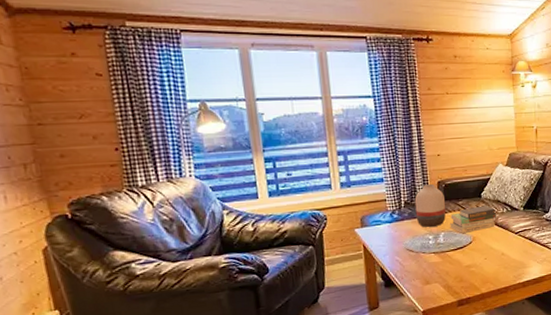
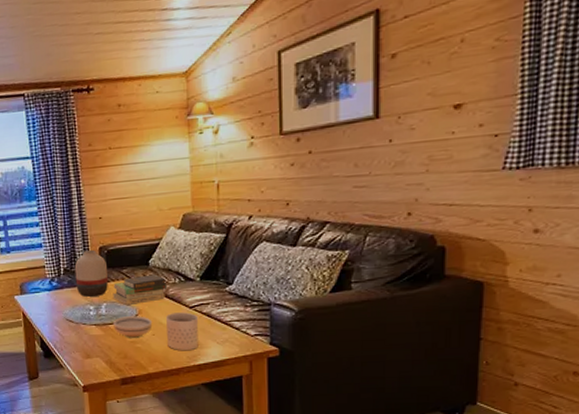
bowl: none [450,242,485,263] -> present [113,316,153,338]
mug: none [496,237,523,272] -> present [166,312,199,351]

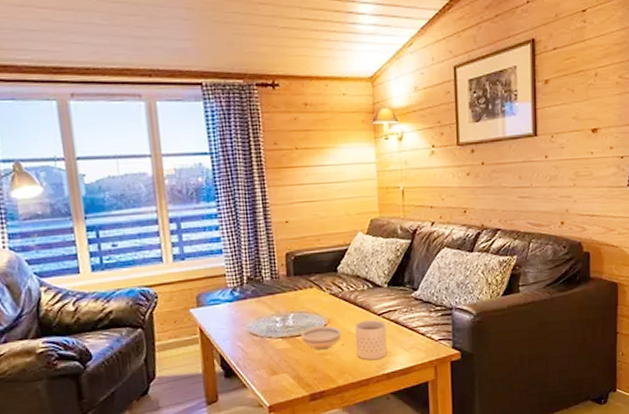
vase: present [74,250,108,297] -> none [259,256,296,307]
books: present [113,274,166,305] -> none [300,281,355,315]

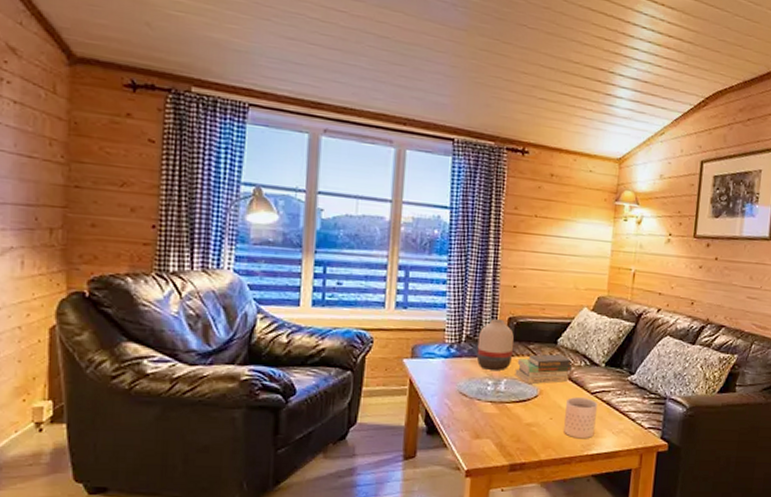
vase: none [259,256,296,307] -> present [476,319,514,370]
books: none [300,281,355,315] -> present [515,354,572,384]
bowl: present [301,325,342,350] -> none [510,396,552,420]

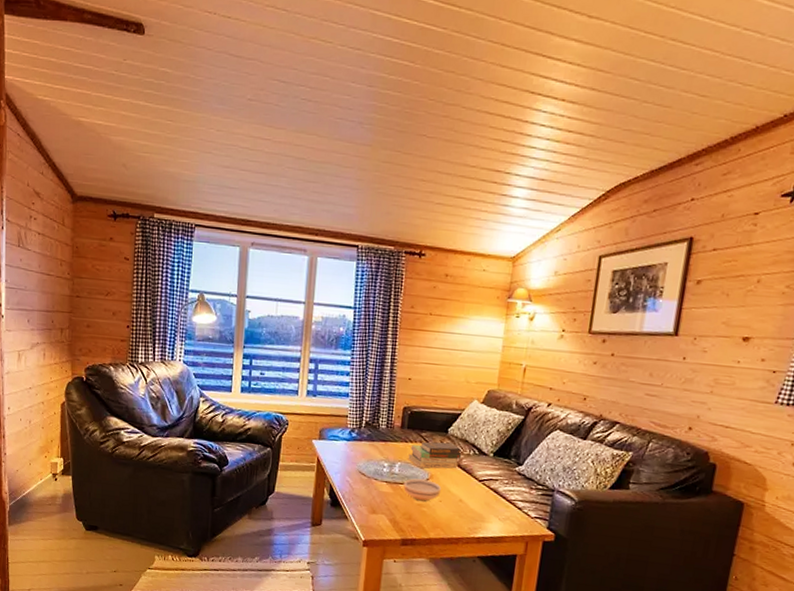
vase: present [476,319,514,370] -> none [374,408,408,455]
bowl: none [510,396,552,420] -> present [403,478,442,502]
mug: present [564,397,599,439] -> none [452,483,486,523]

